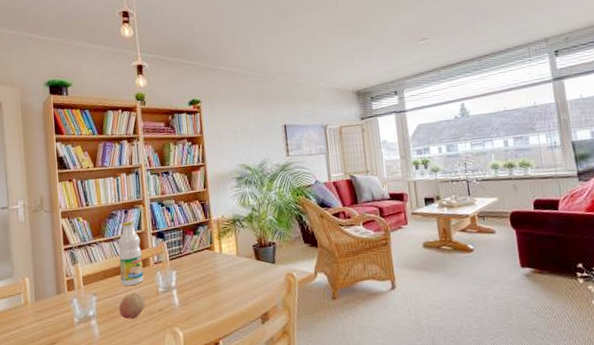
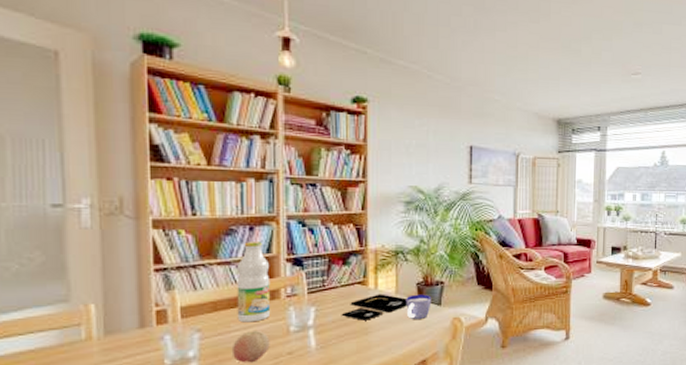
award: none [196,256,247,280] -> present [341,294,407,321]
cup: none [245,254,267,278] -> present [406,294,432,320]

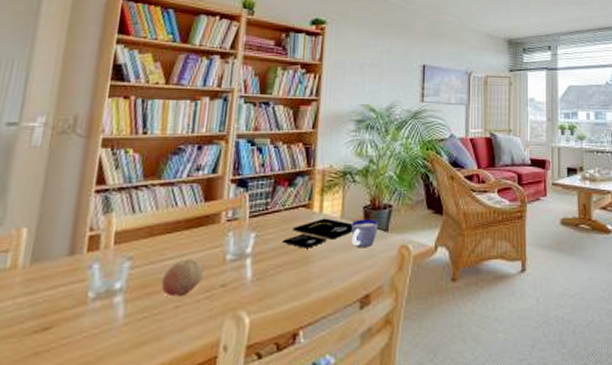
bottle: present [236,242,271,323] -> none [172,162,213,250]

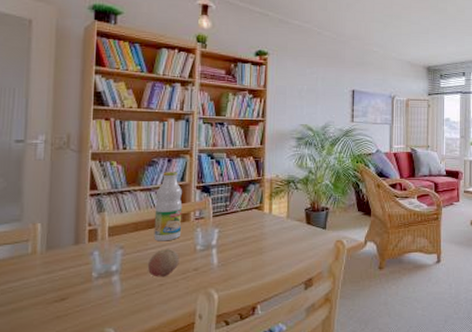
bottle: none [172,162,213,250] -> present [154,172,183,242]
award: present [282,218,353,248] -> none [240,218,297,242]
cup: present [351,219,379,248] -> none [295,219,318,242]

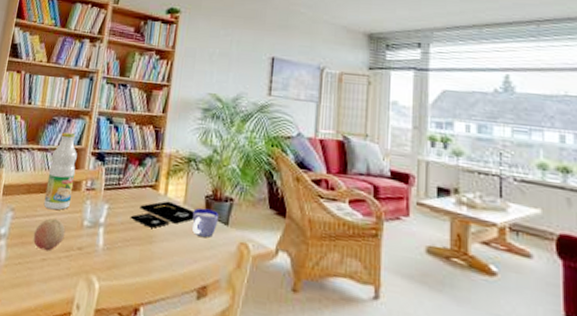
award: none [240,218,297,242] -> present [130,201,195,228]
cup: none [295,219,318,242] -> present [192,208,219,238]

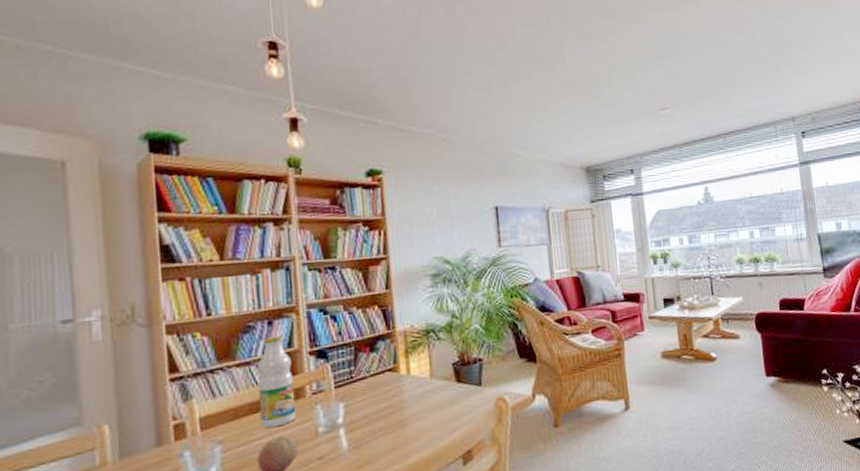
award: present [130,201,195,228] -> none [373,379,445,412]
cup: present [192,208,219,238] -> none [442,375,471,406]

